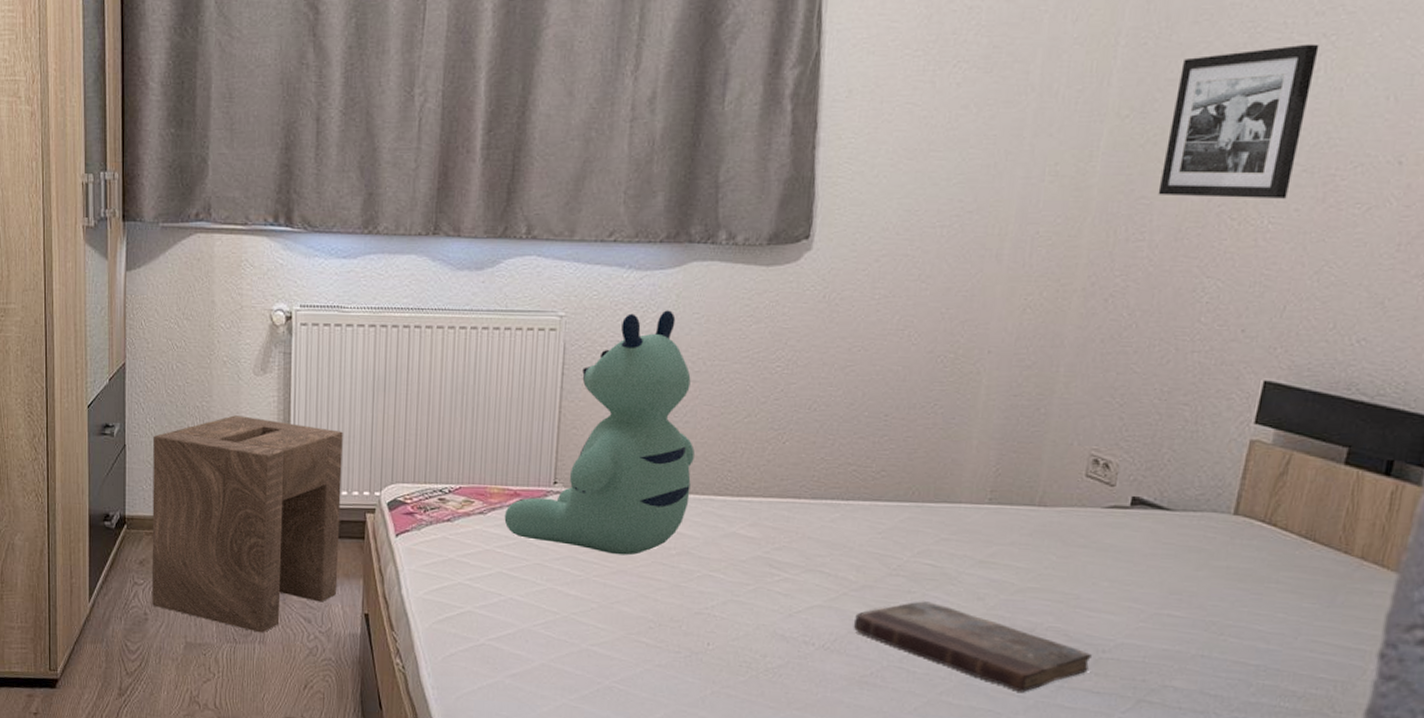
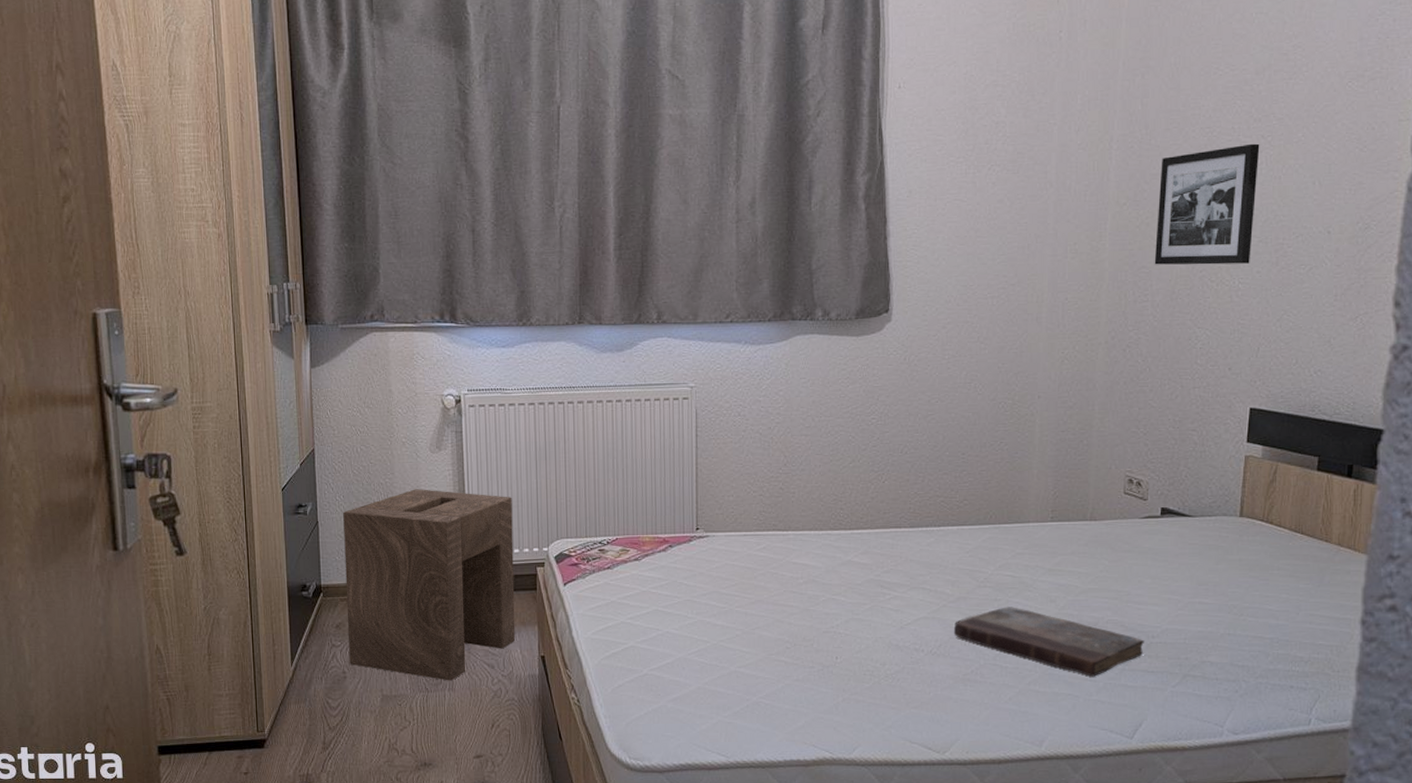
bear: present [504,310,695,556] -> none [656,377,811,587]

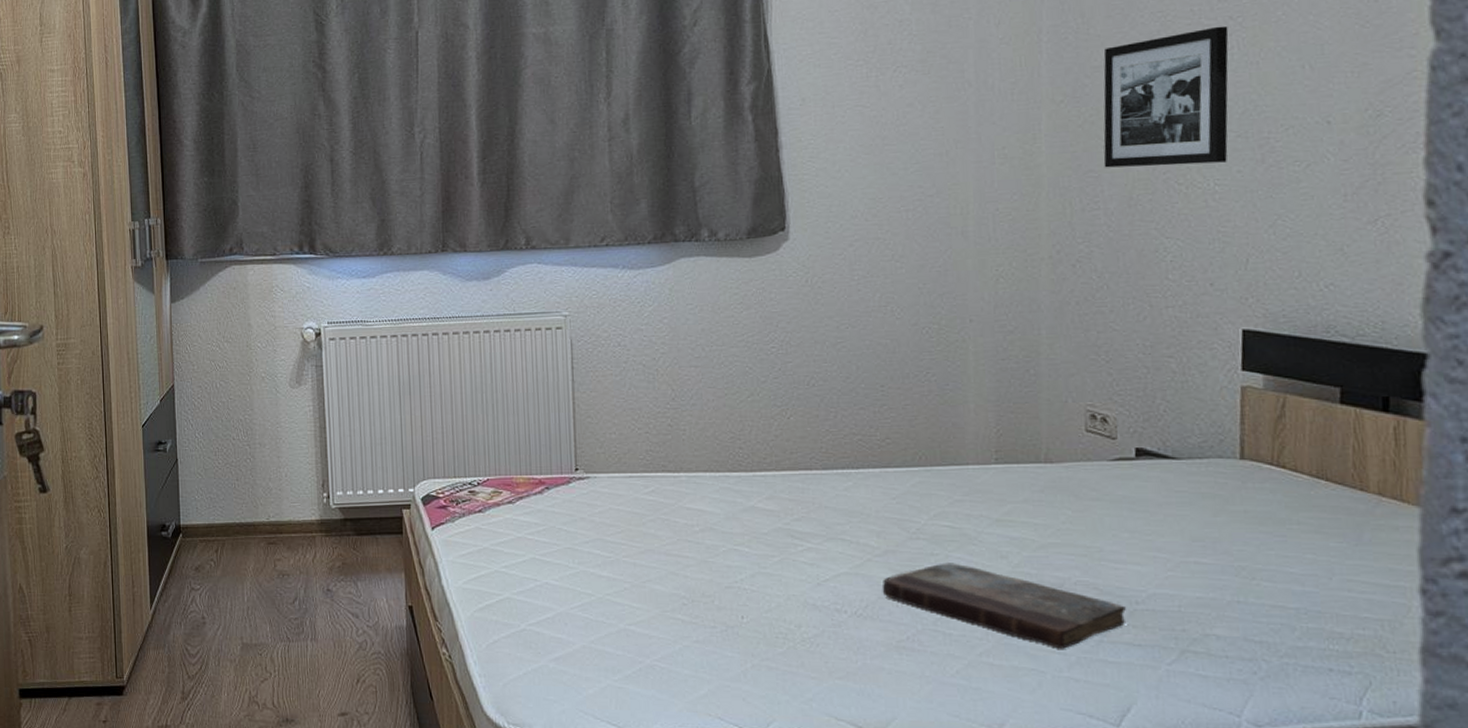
stool: present [343,489,516,681] -> none [202,425,381,630]

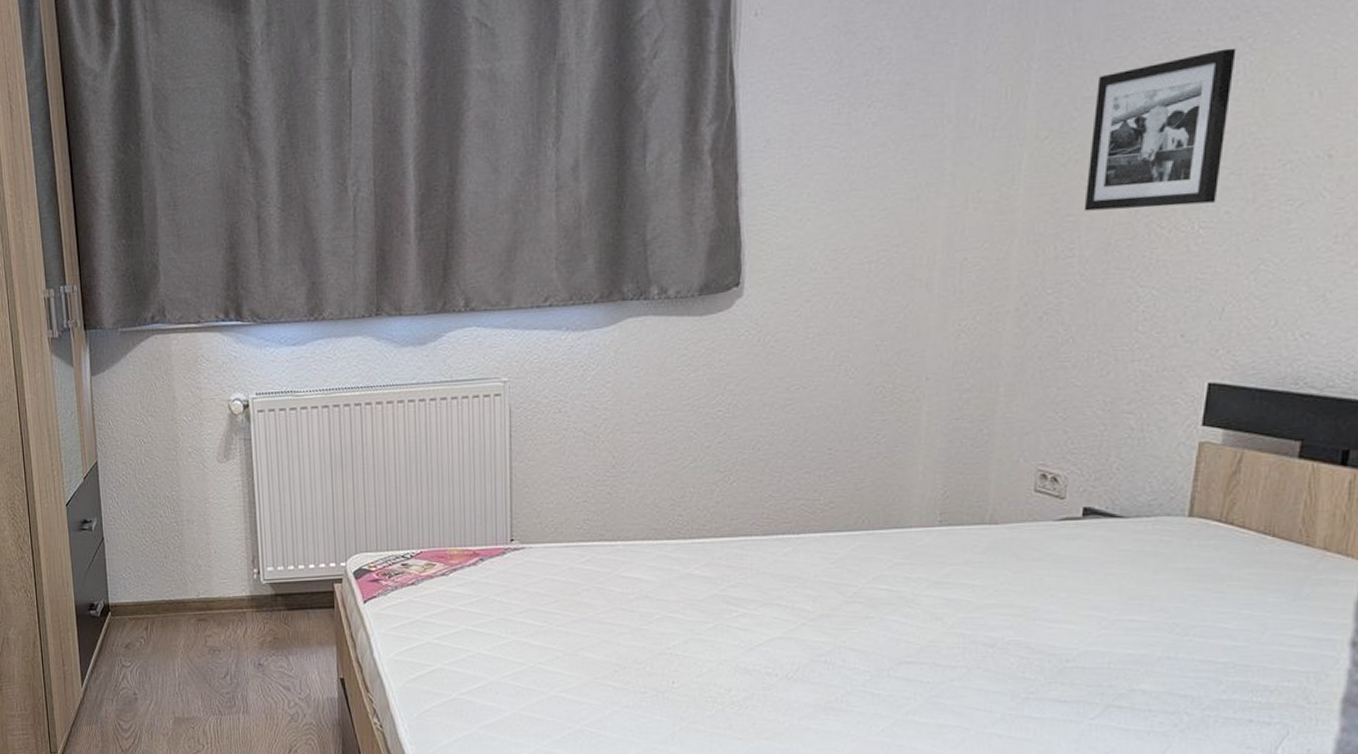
book: present [882,563,1126,649] -> none [814,625,1055,706]

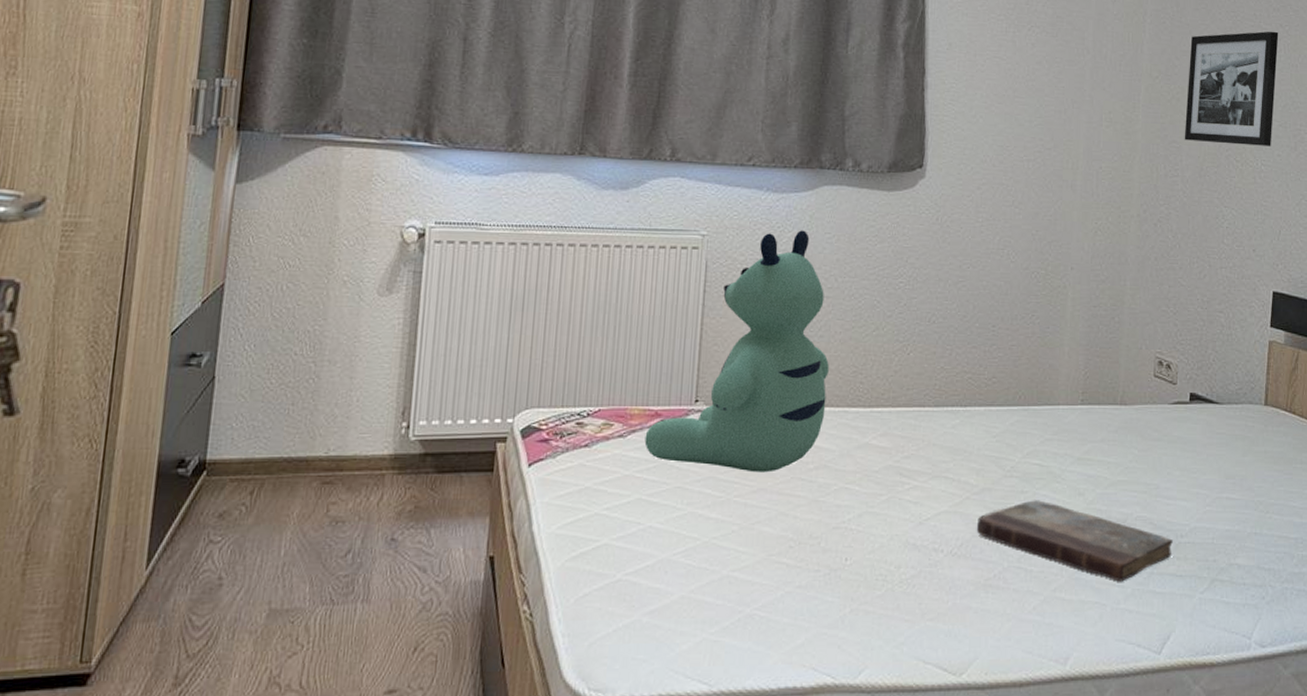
bear: none [466,367,644,604] -> present [644,230,829,473]
book: none [814,625,1055,706] -> present [976,500,1173,582]

